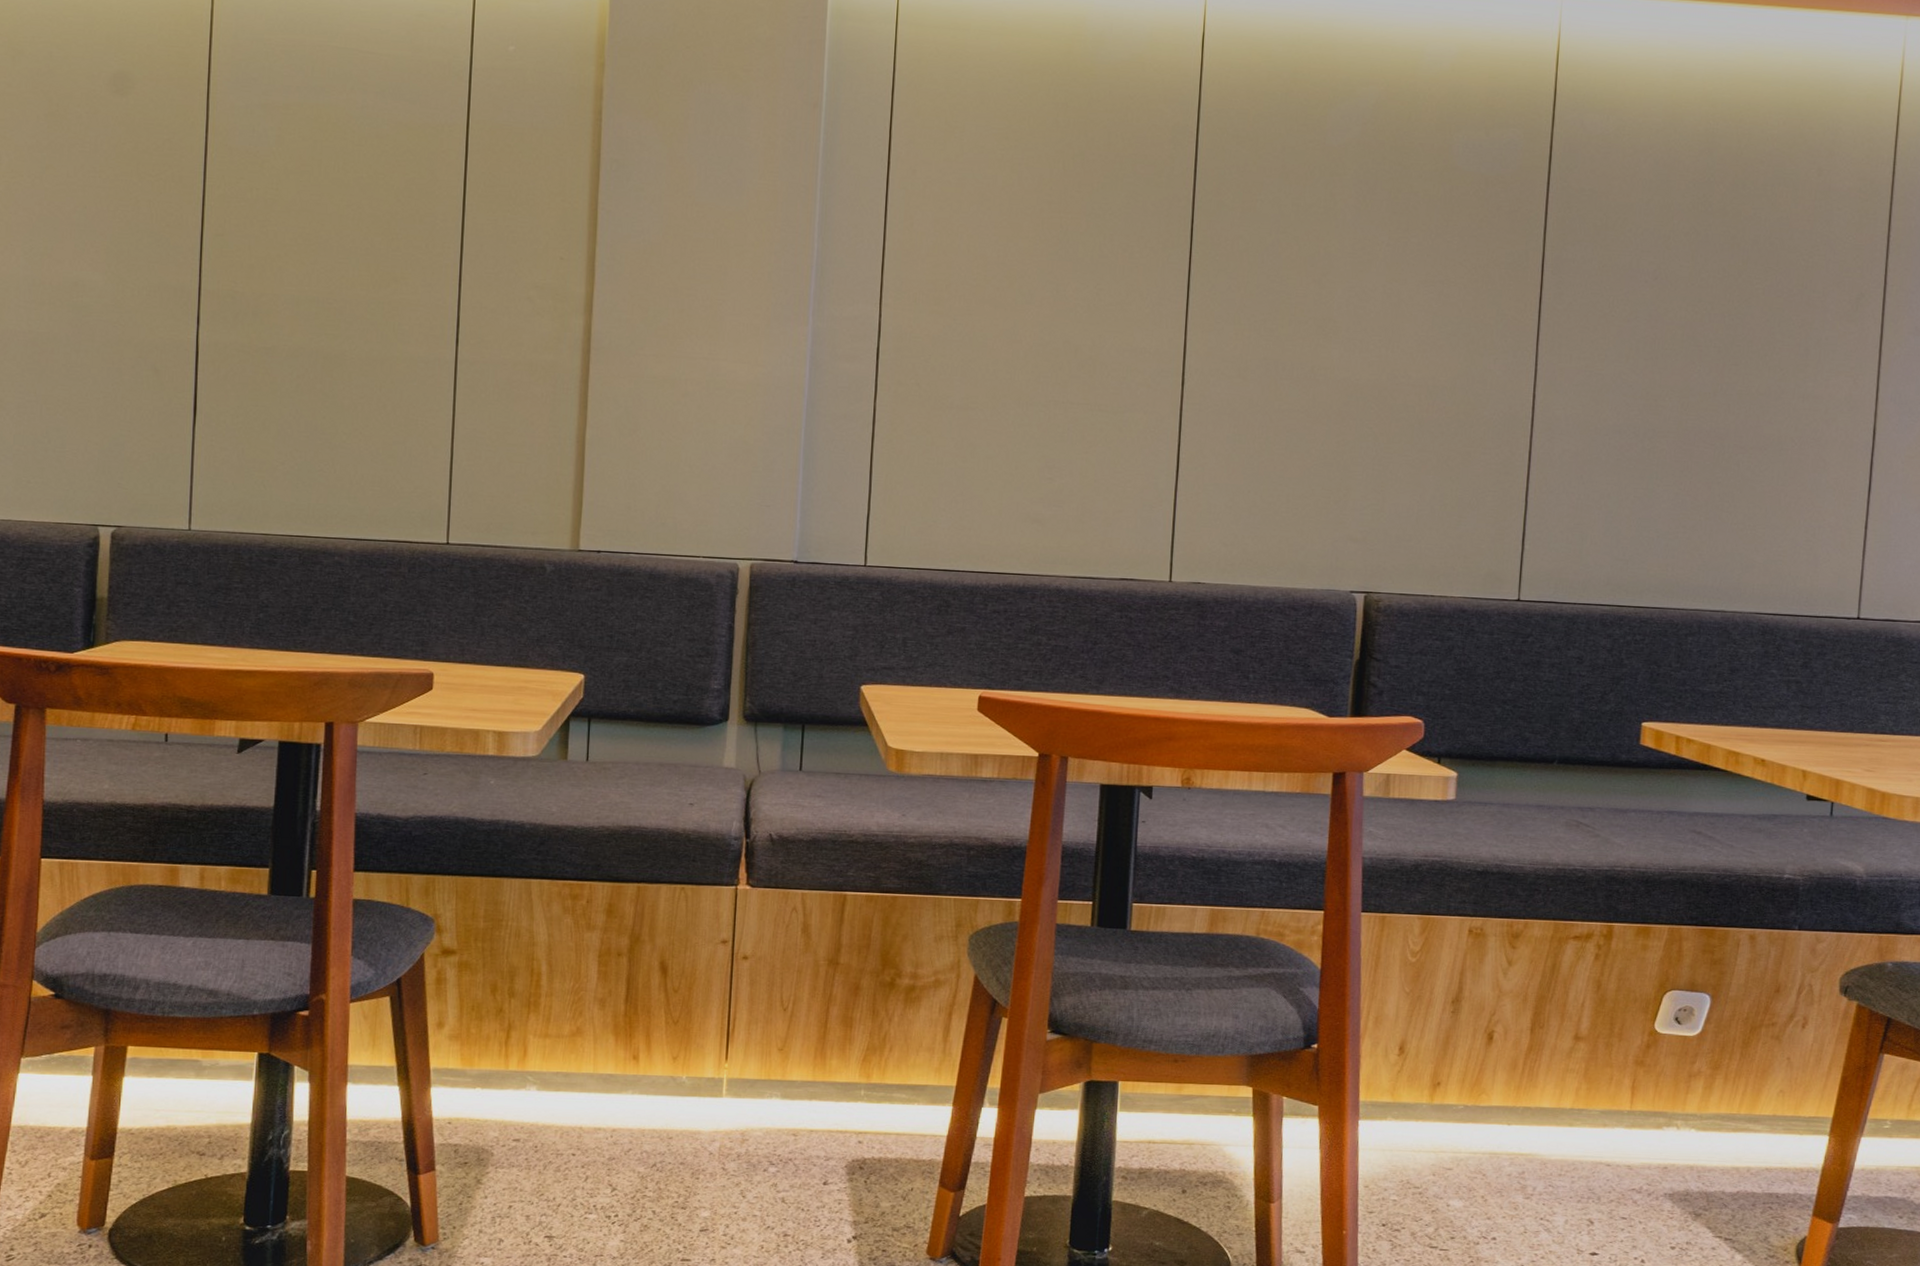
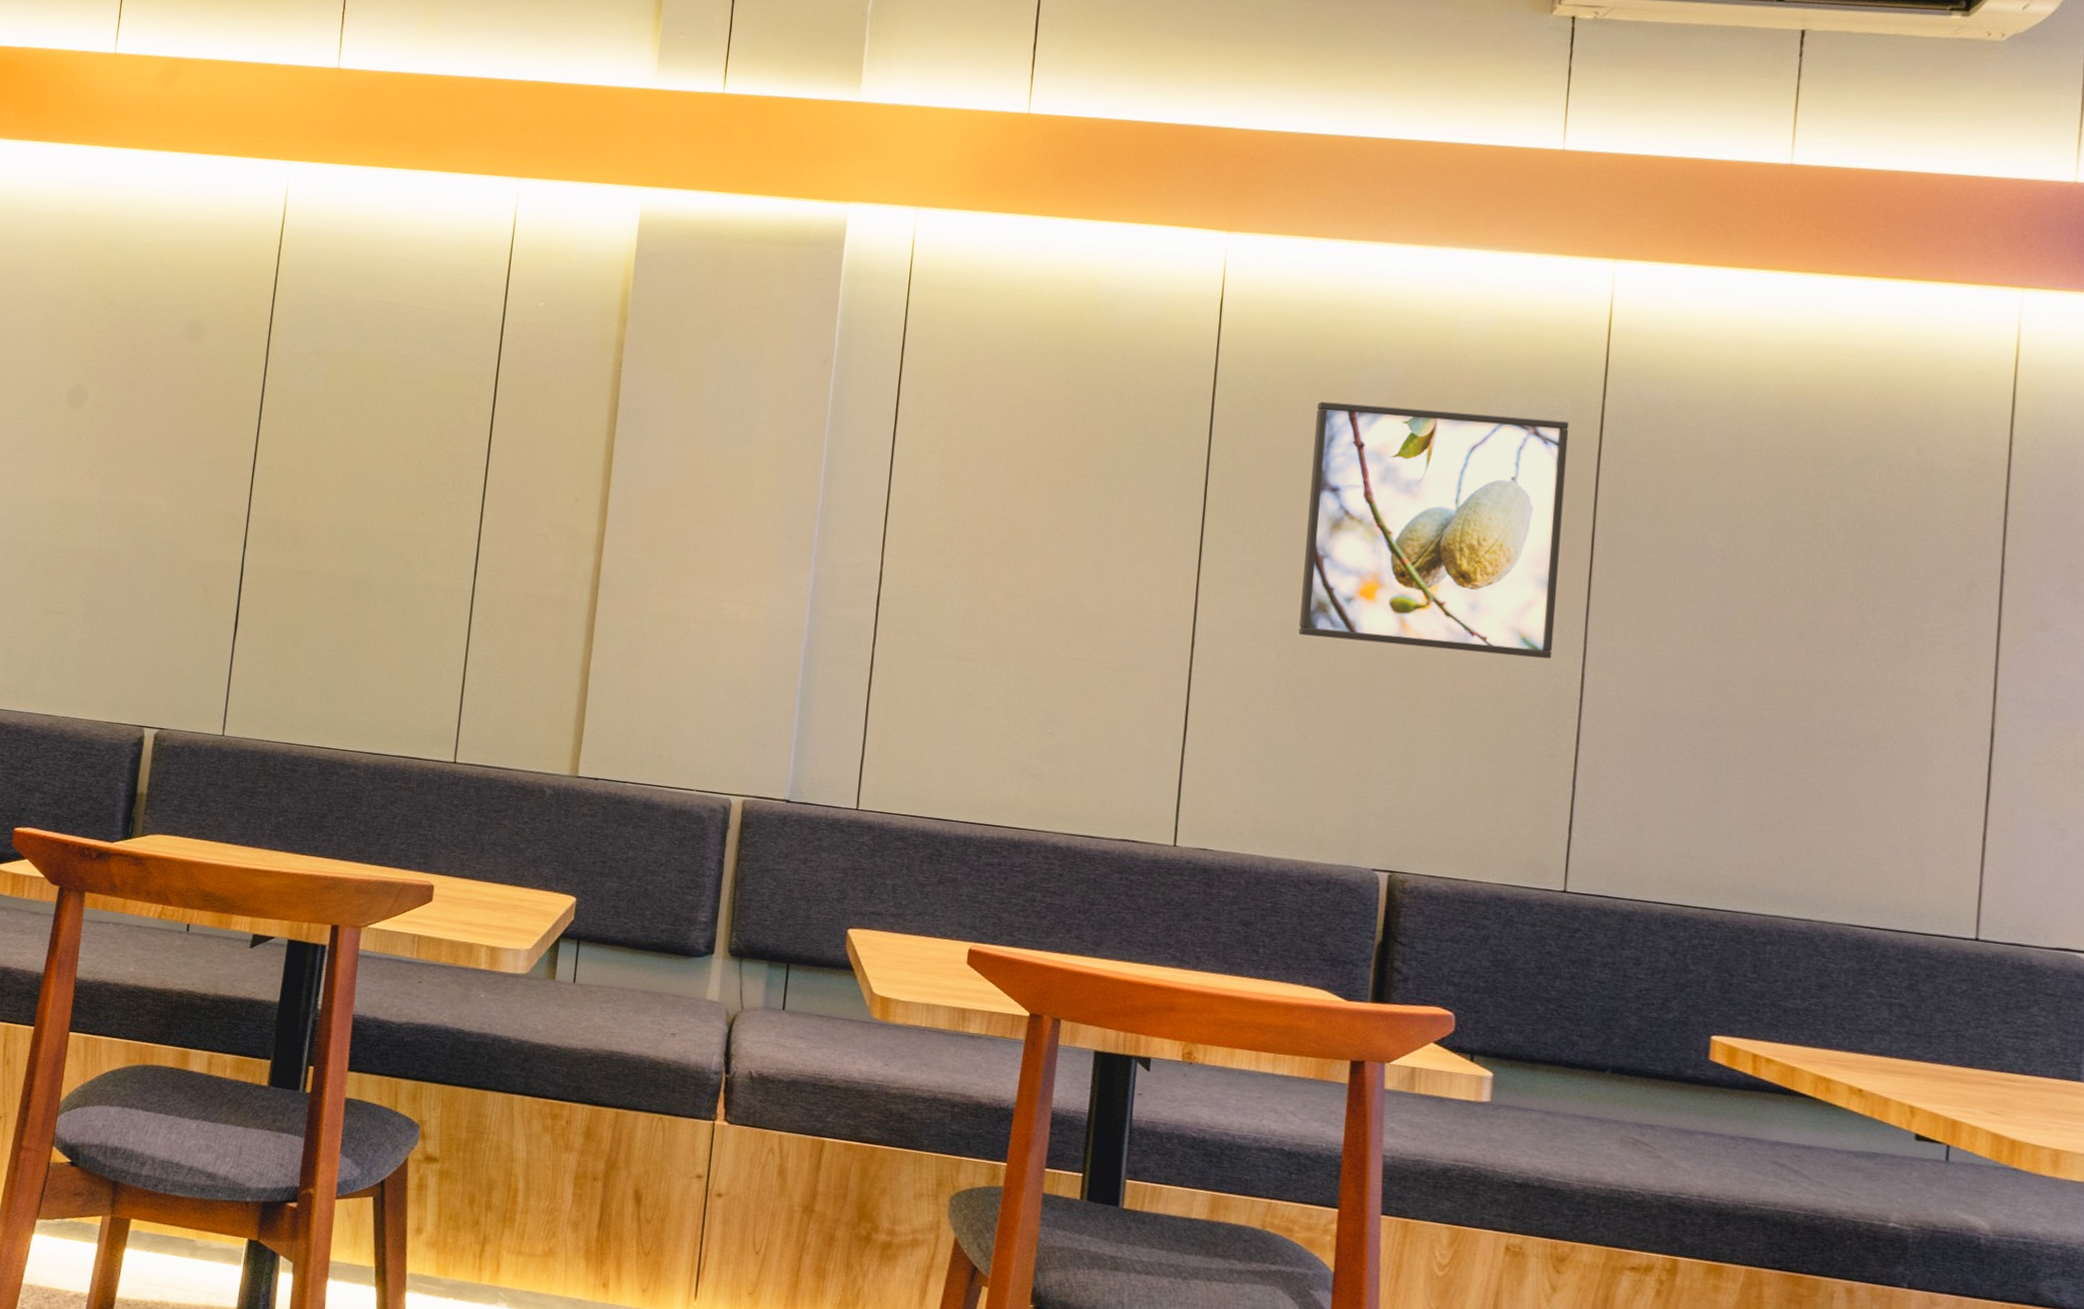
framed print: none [1281,137,1522,382] -> present [1298,401,1570,659]

